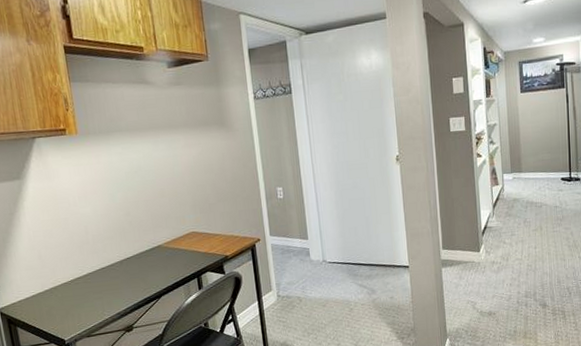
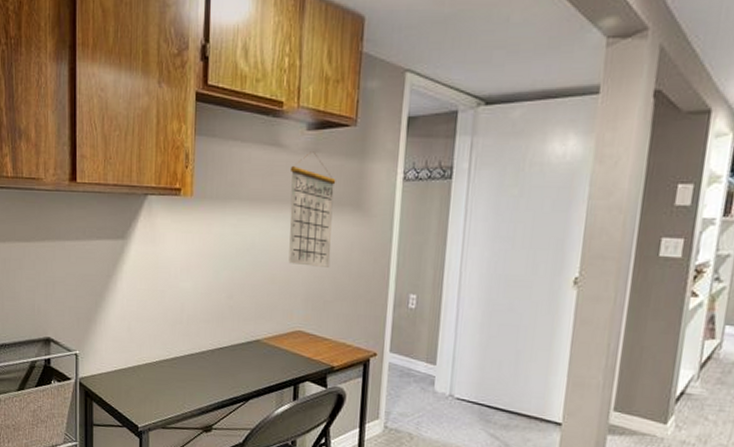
calendar: none [160,85,209,179] -> present [288,151,336,267]

